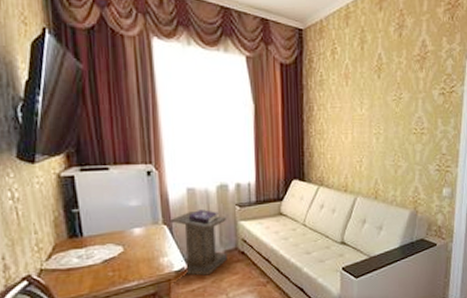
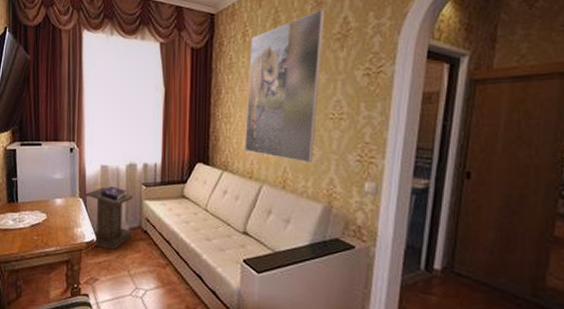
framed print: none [338,32,406,174] -> present [244,9,325,163]

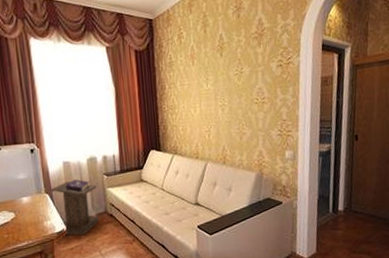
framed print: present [244,9,325,163] -> none [186,13,246,141]

